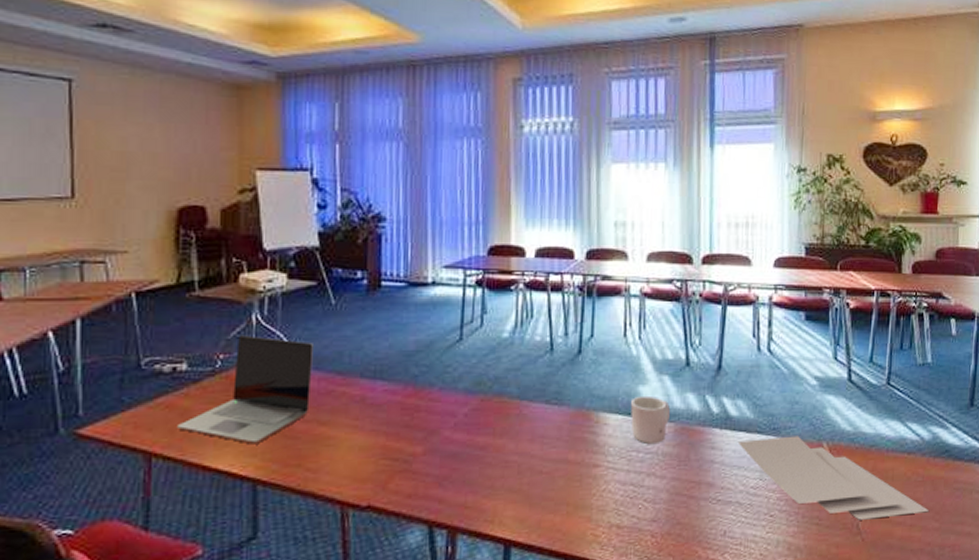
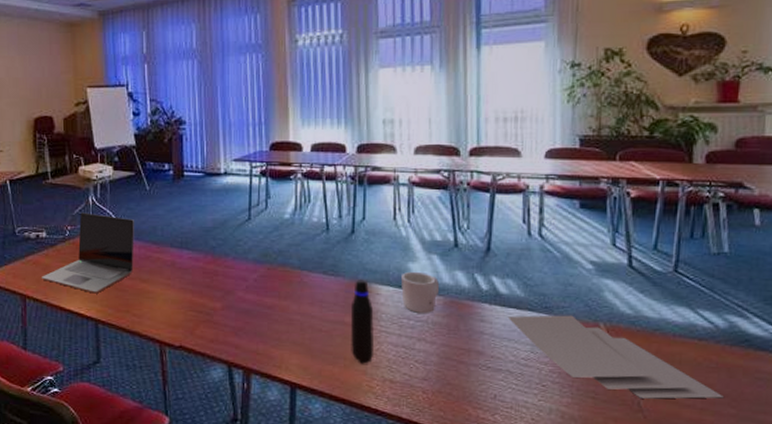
water bottle: none [575,408,601,509] -> present [350,280,375,364]

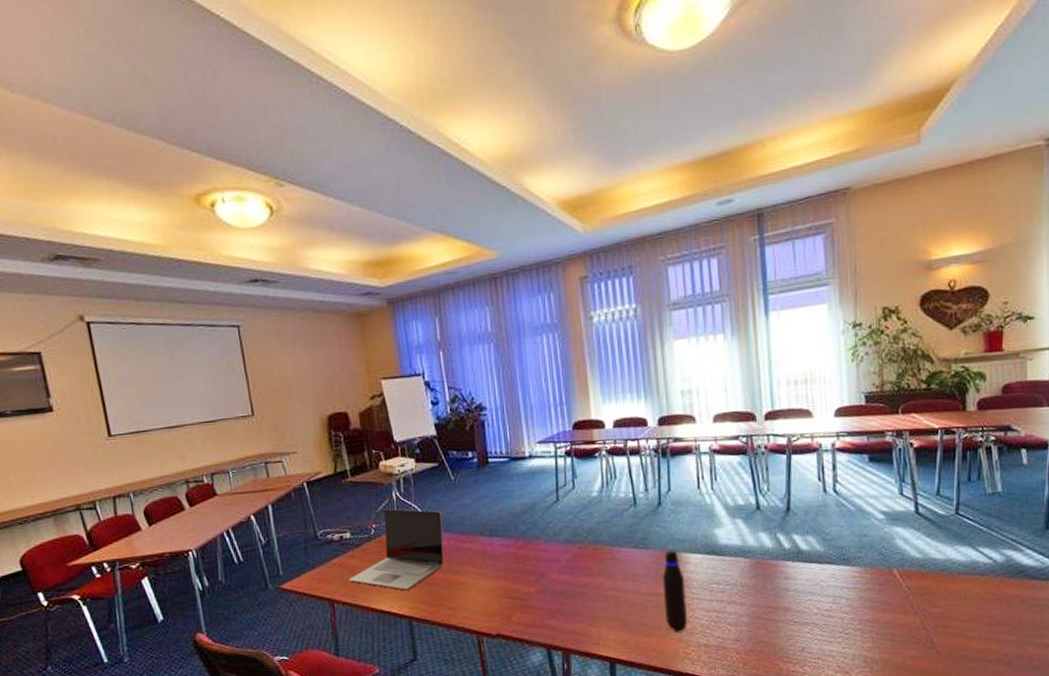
mug: present [401,271,440,313] -> none [709,537,746,577]
papers: present [507,315,724,399] -> none [810,564,1005,636]

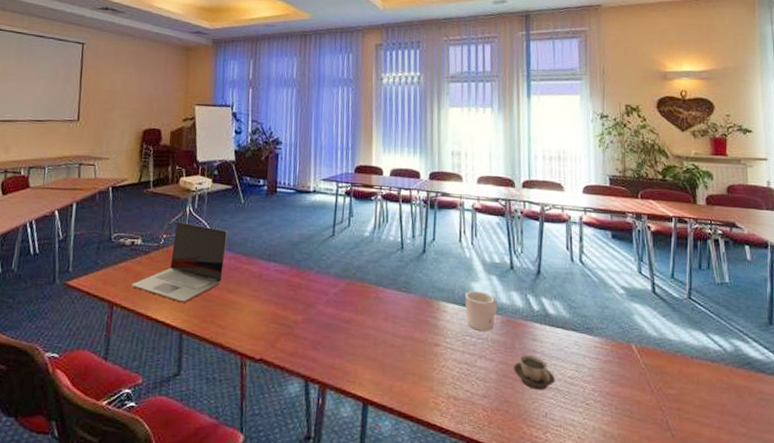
water bottle: present [662,550,687,632] -> none [419,297,441,380]
mug: none [709,537,746,577] -> present [465,290,498,331]
cup: none [765,593,812,627] -> present [513,354,556,390]

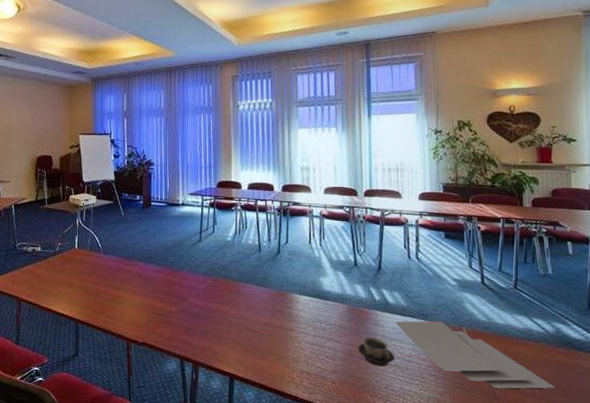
laptop: present [132,221,227,303] -> none [35,232,111,298]
mug: present [465,290,498,331] -> none [315,284,344,318]
papers: none [555,335,735,418] -> present [395,321,555,389]

